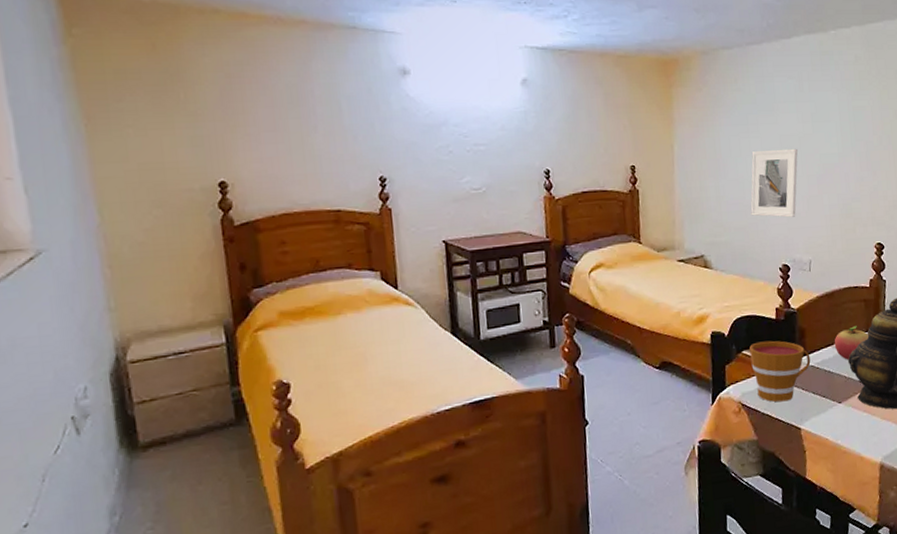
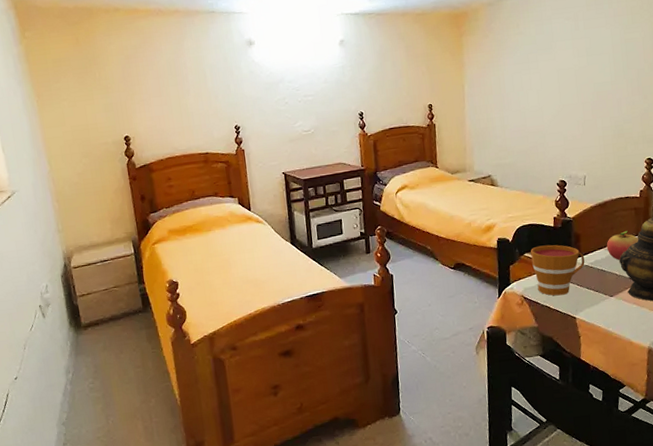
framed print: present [750,148,798,218] -> none [531,80,574,141]

